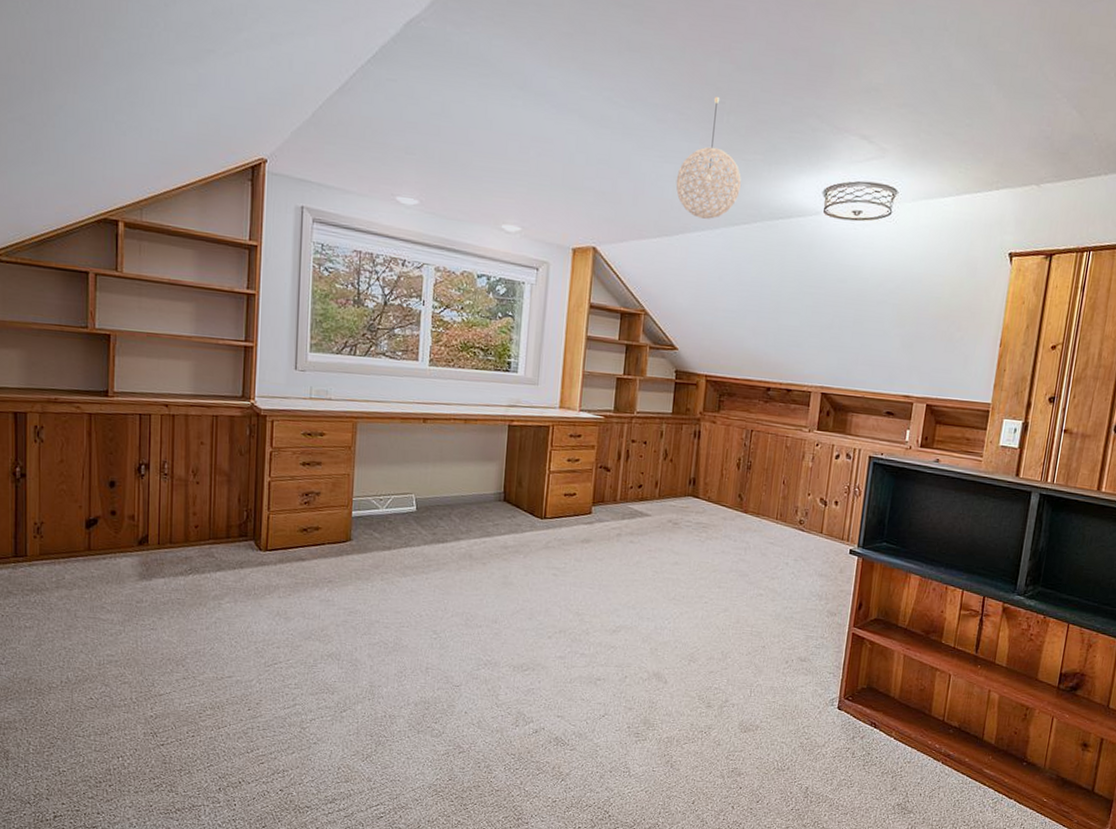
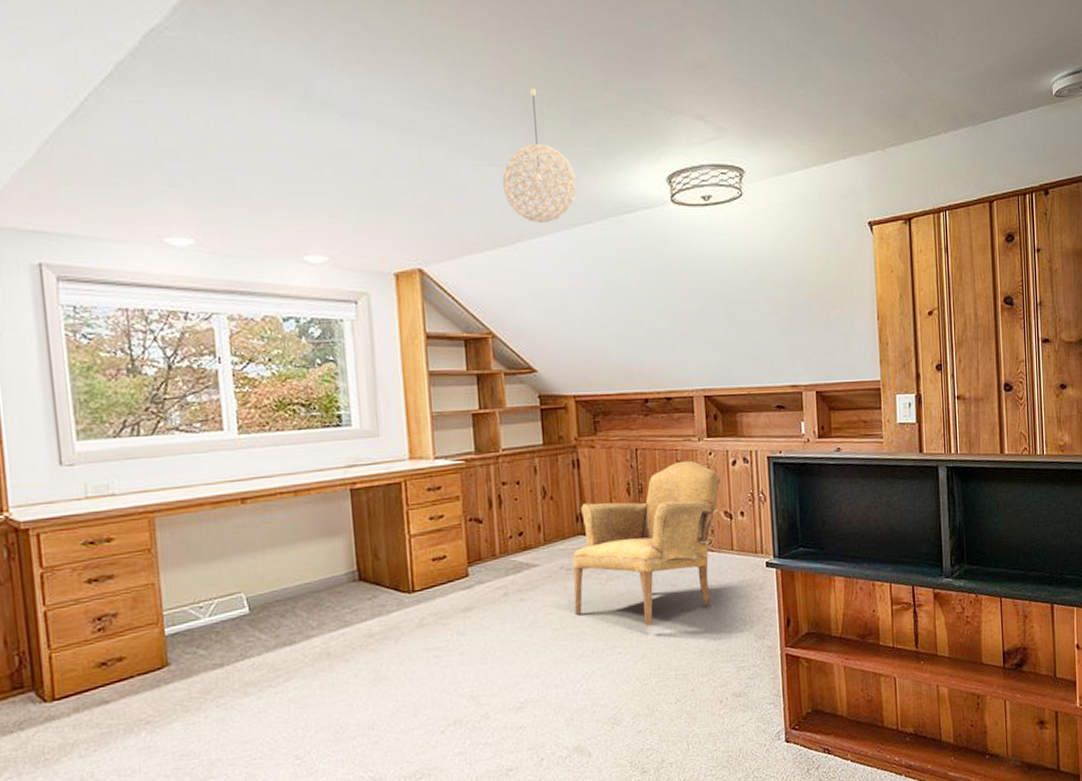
armchair: none [674,447,823,585] -> present [572,460,721,626]

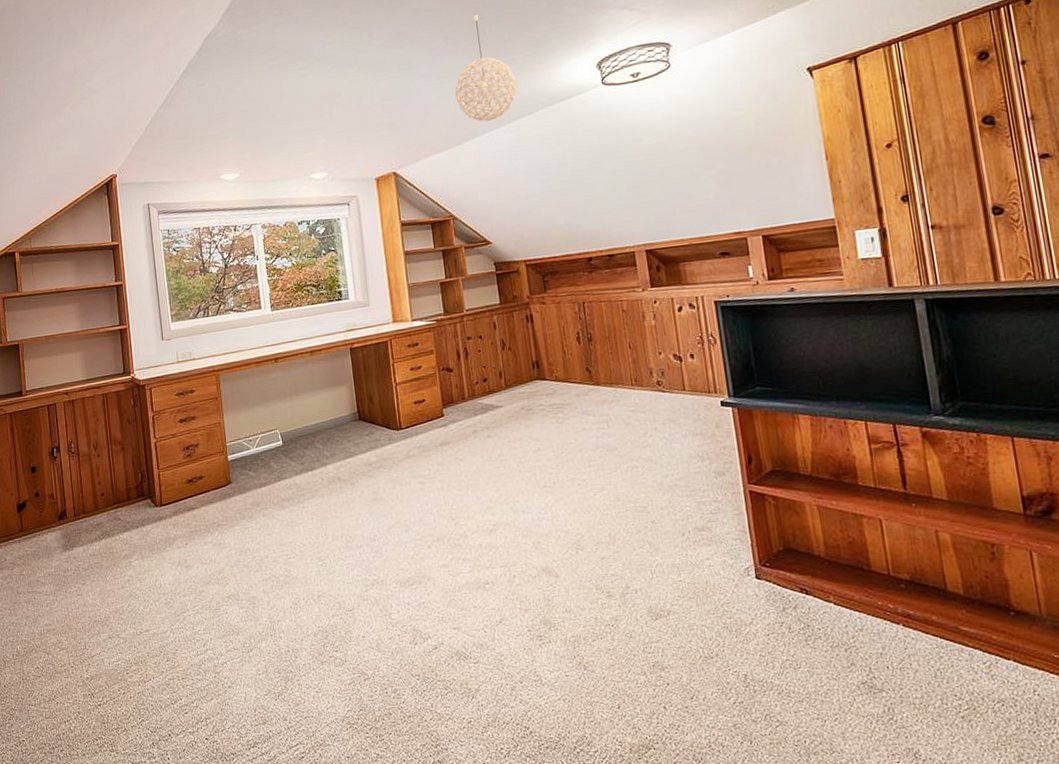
armchair: present [572,460,721,626] -> none [531,309,668,461]

